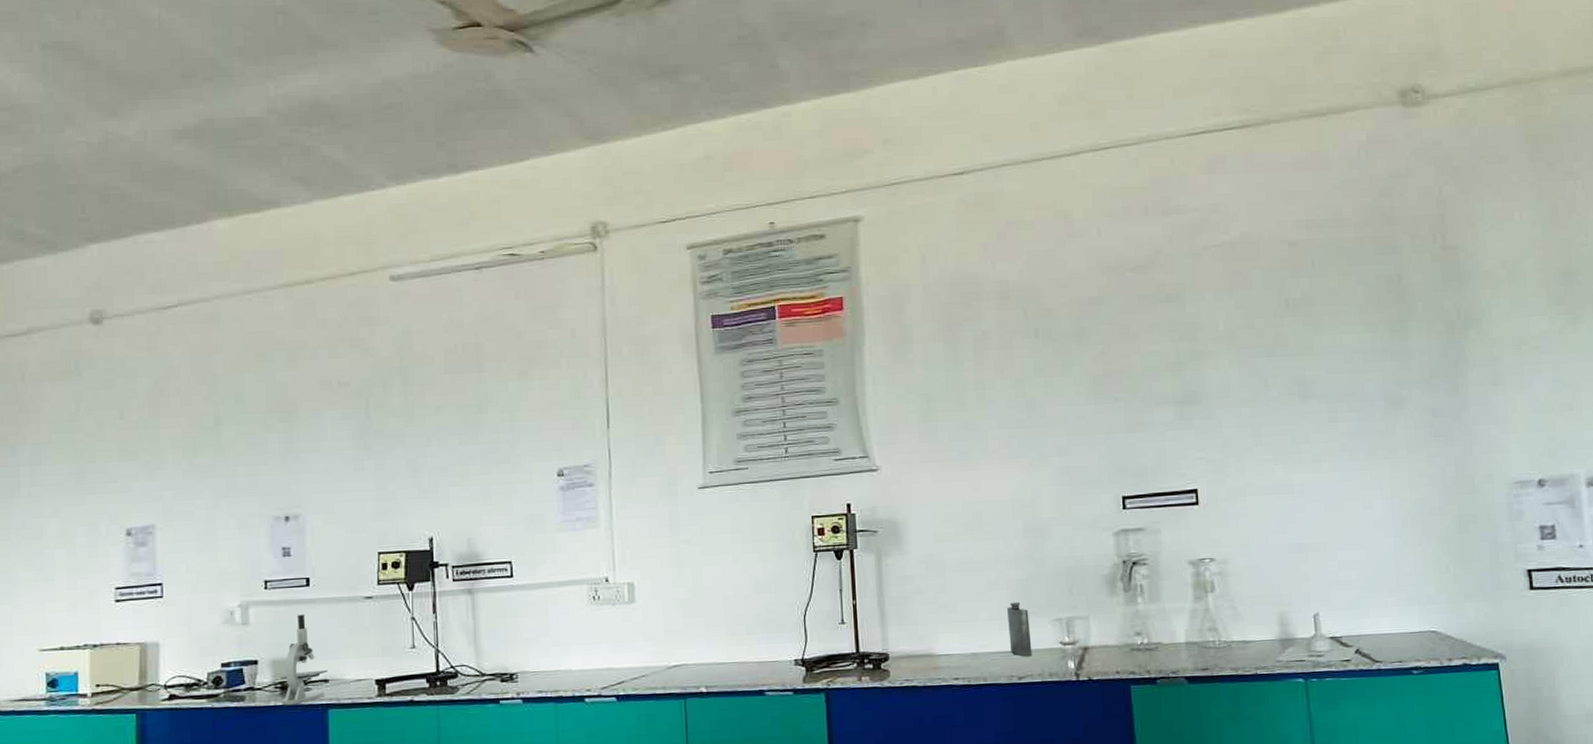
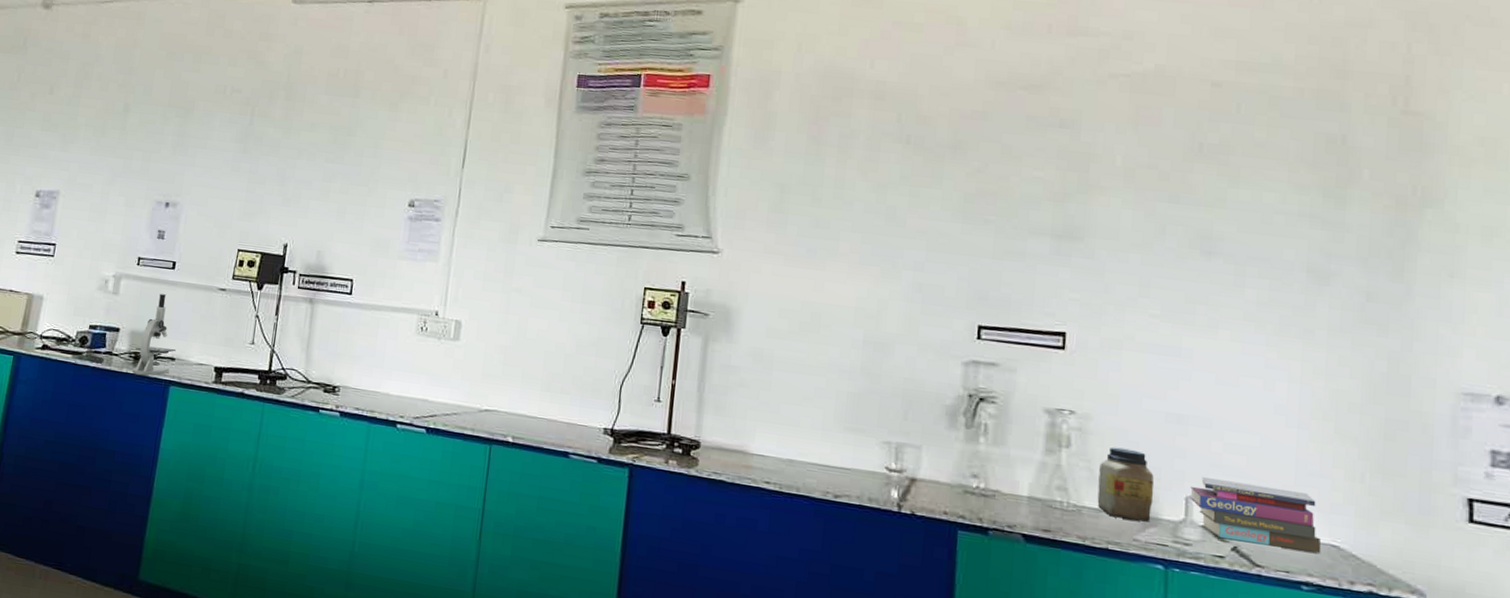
flask: present [1006,602,1032,657] -> none [830,414,856,476]
jar: none [1241,582,1288,645] -> present [1097,447,1155,522]
books: none [1316,591,1424,645] -> present [1190,476,1322,553]

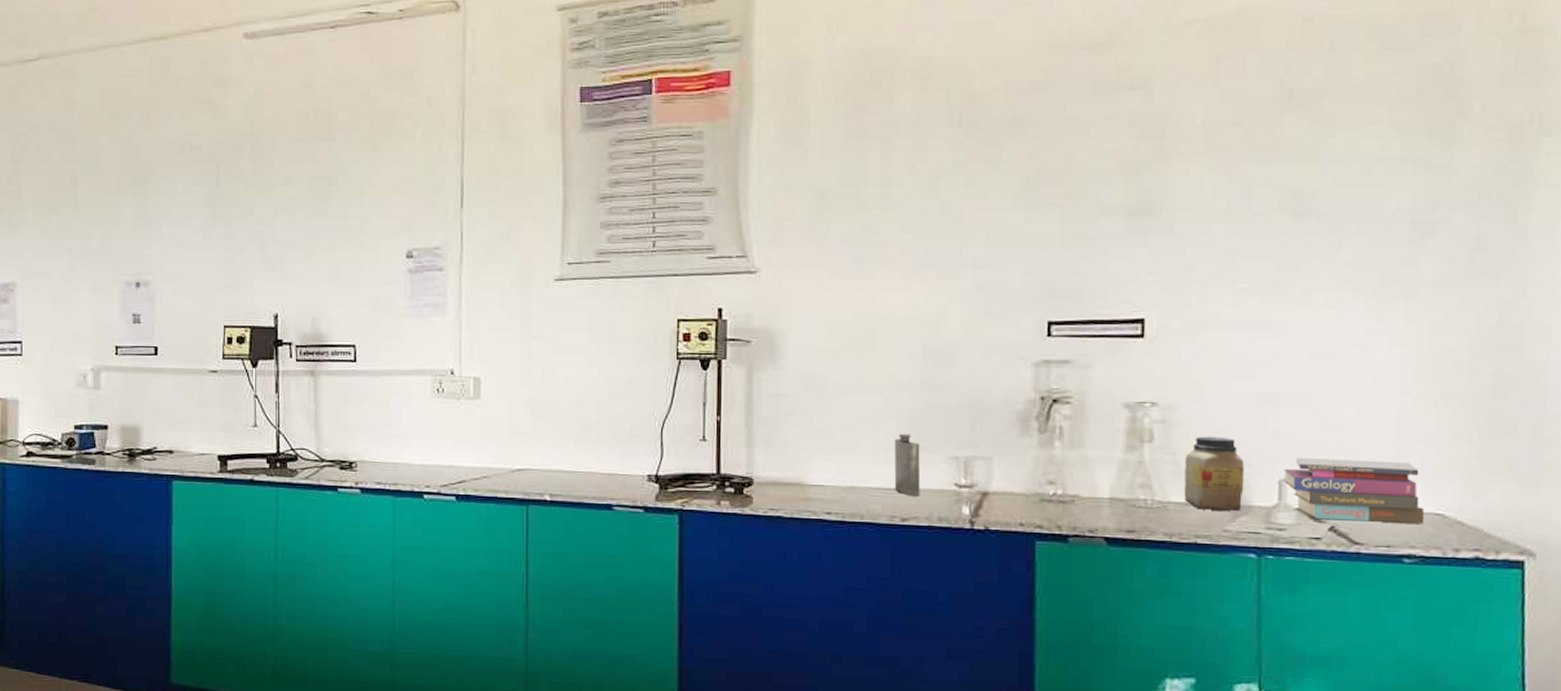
microscope: present [132,294,176,377] -> none [129,383,173,474]
flask: none [830,414,856,476] -> present [894,433,921,497]

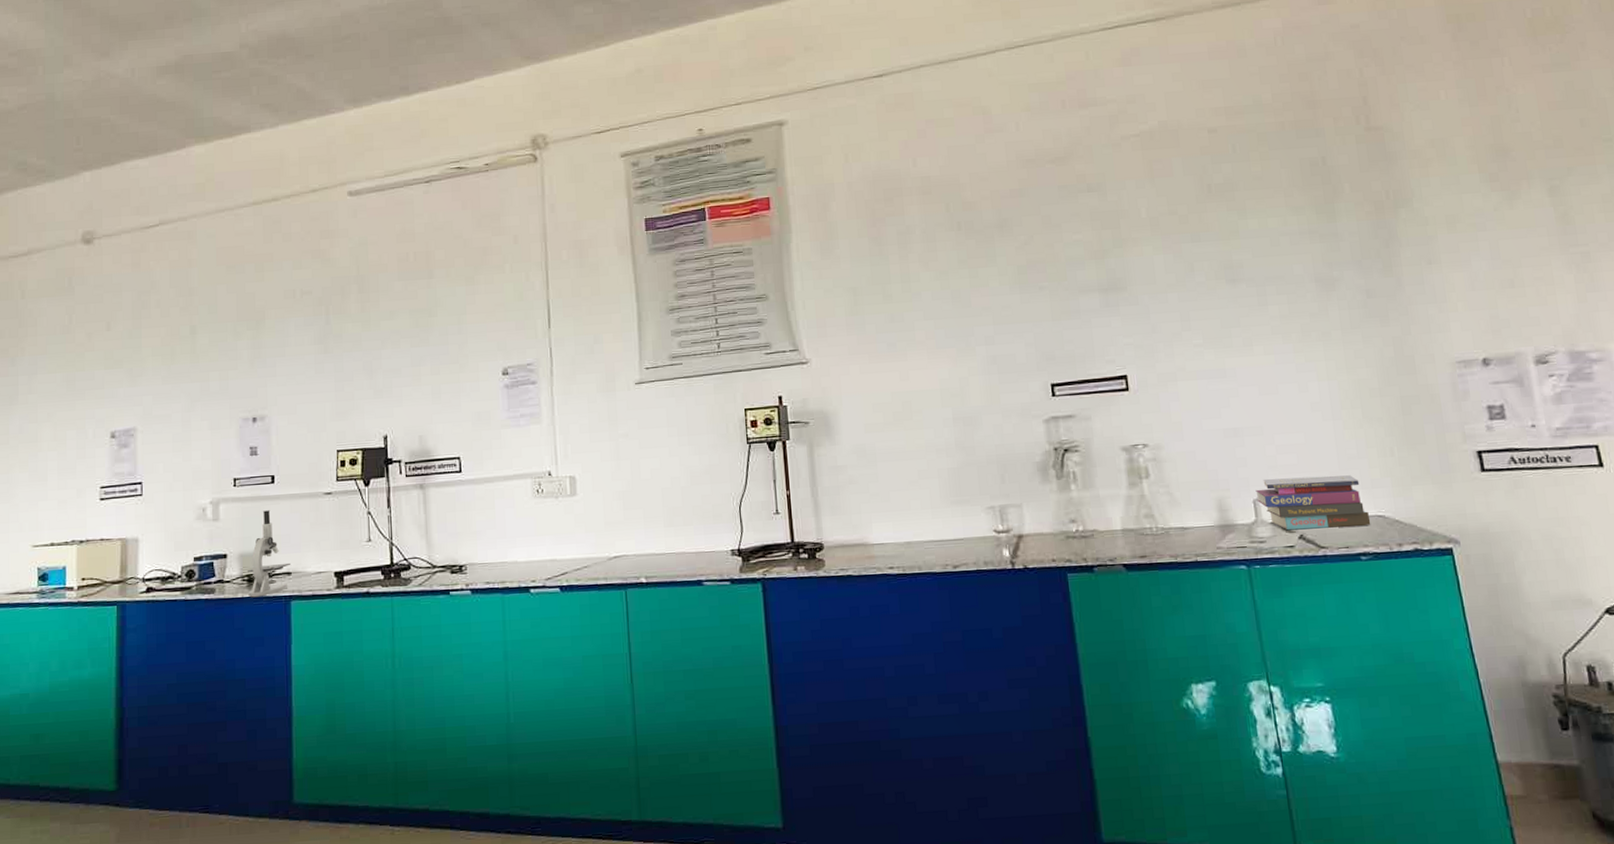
microscope: none [129,383,173,474] -> present [248,510,290,598]
flask: present [894,433,921,497] -> none [939,490,967,546]
jar: present [1184,436,1245,511] -> none [1177,468,1228,532]

